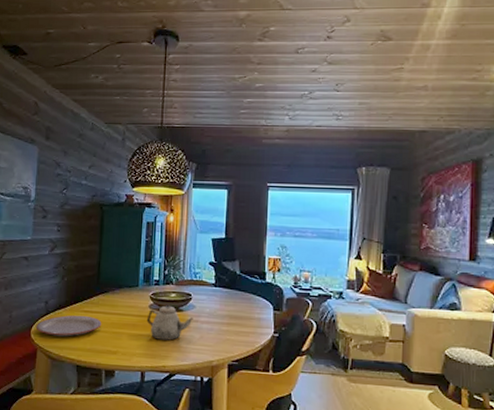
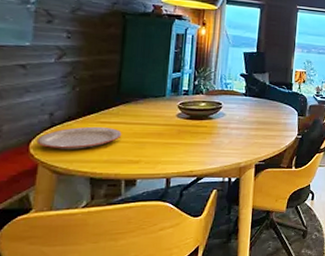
teapot: present [146,304,193,341] -> none [173,113,223,147]

